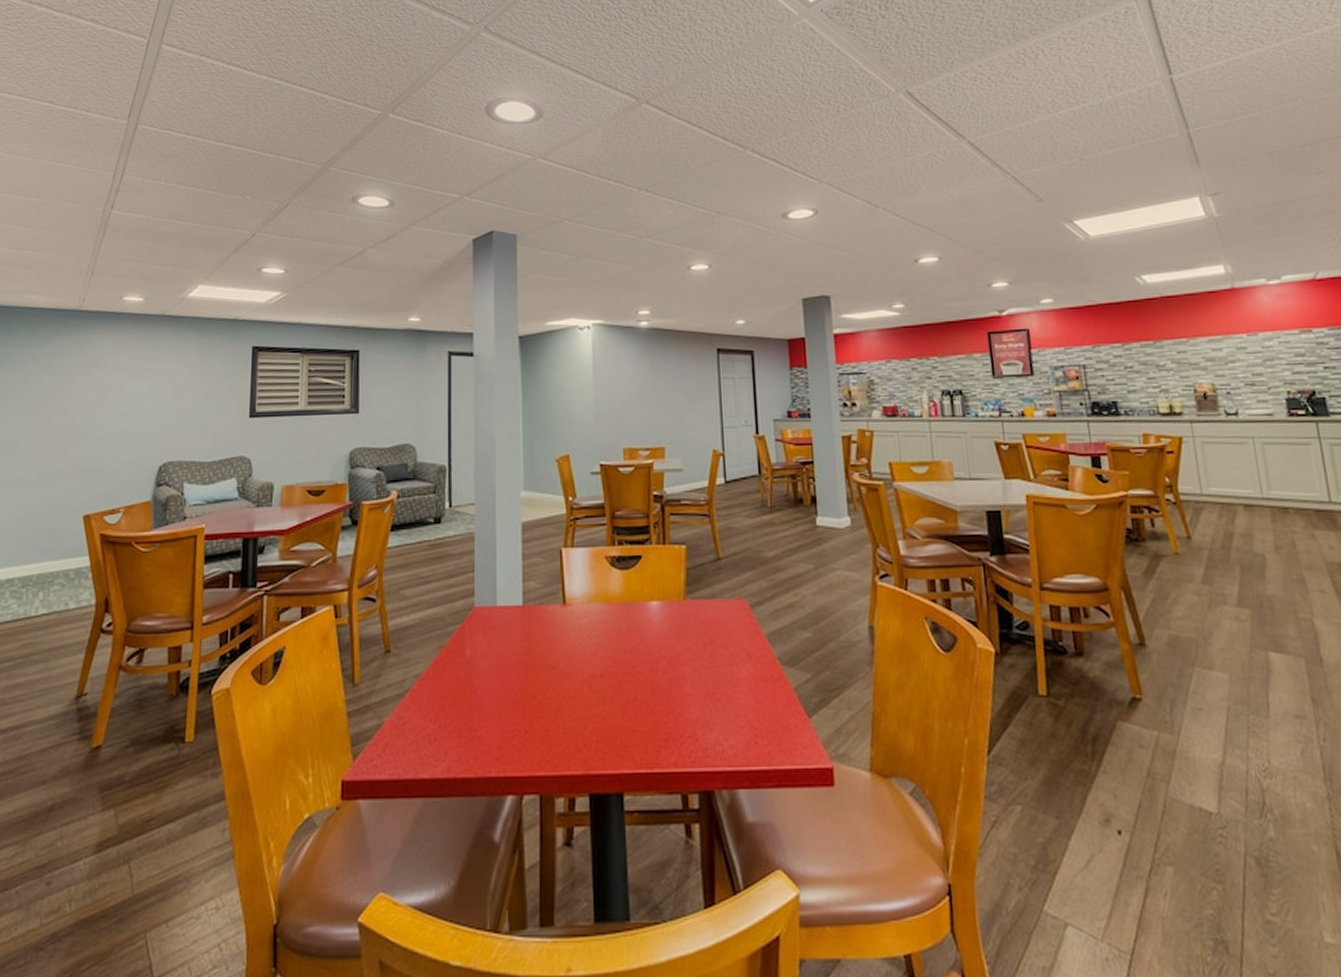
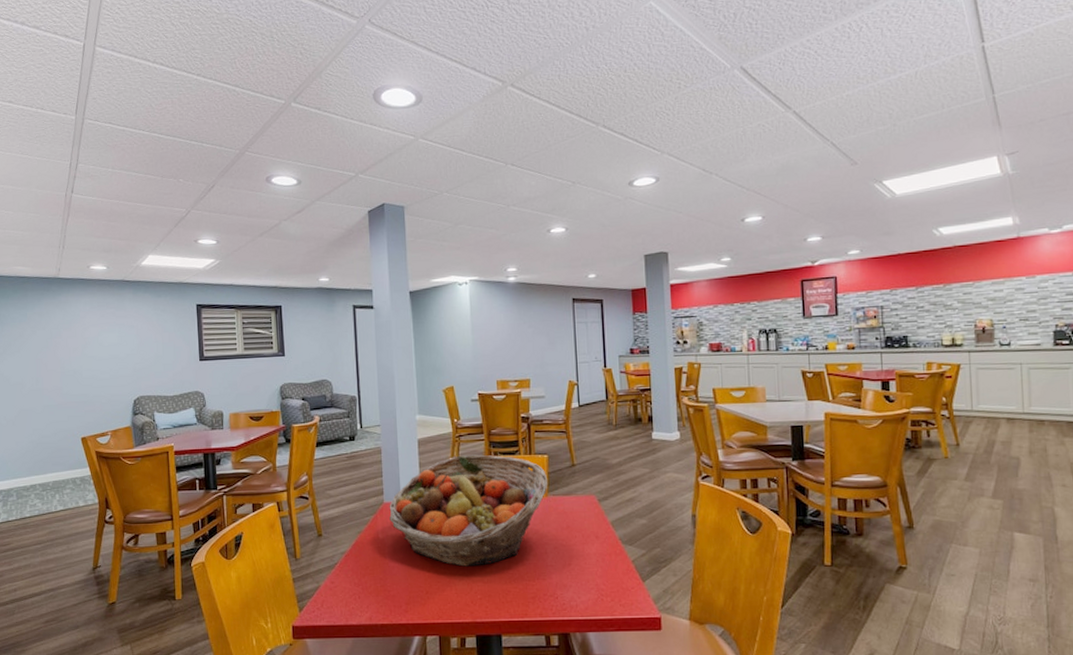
fruit basket: none [481,543,687,696] -> present [389,454,548,567]

